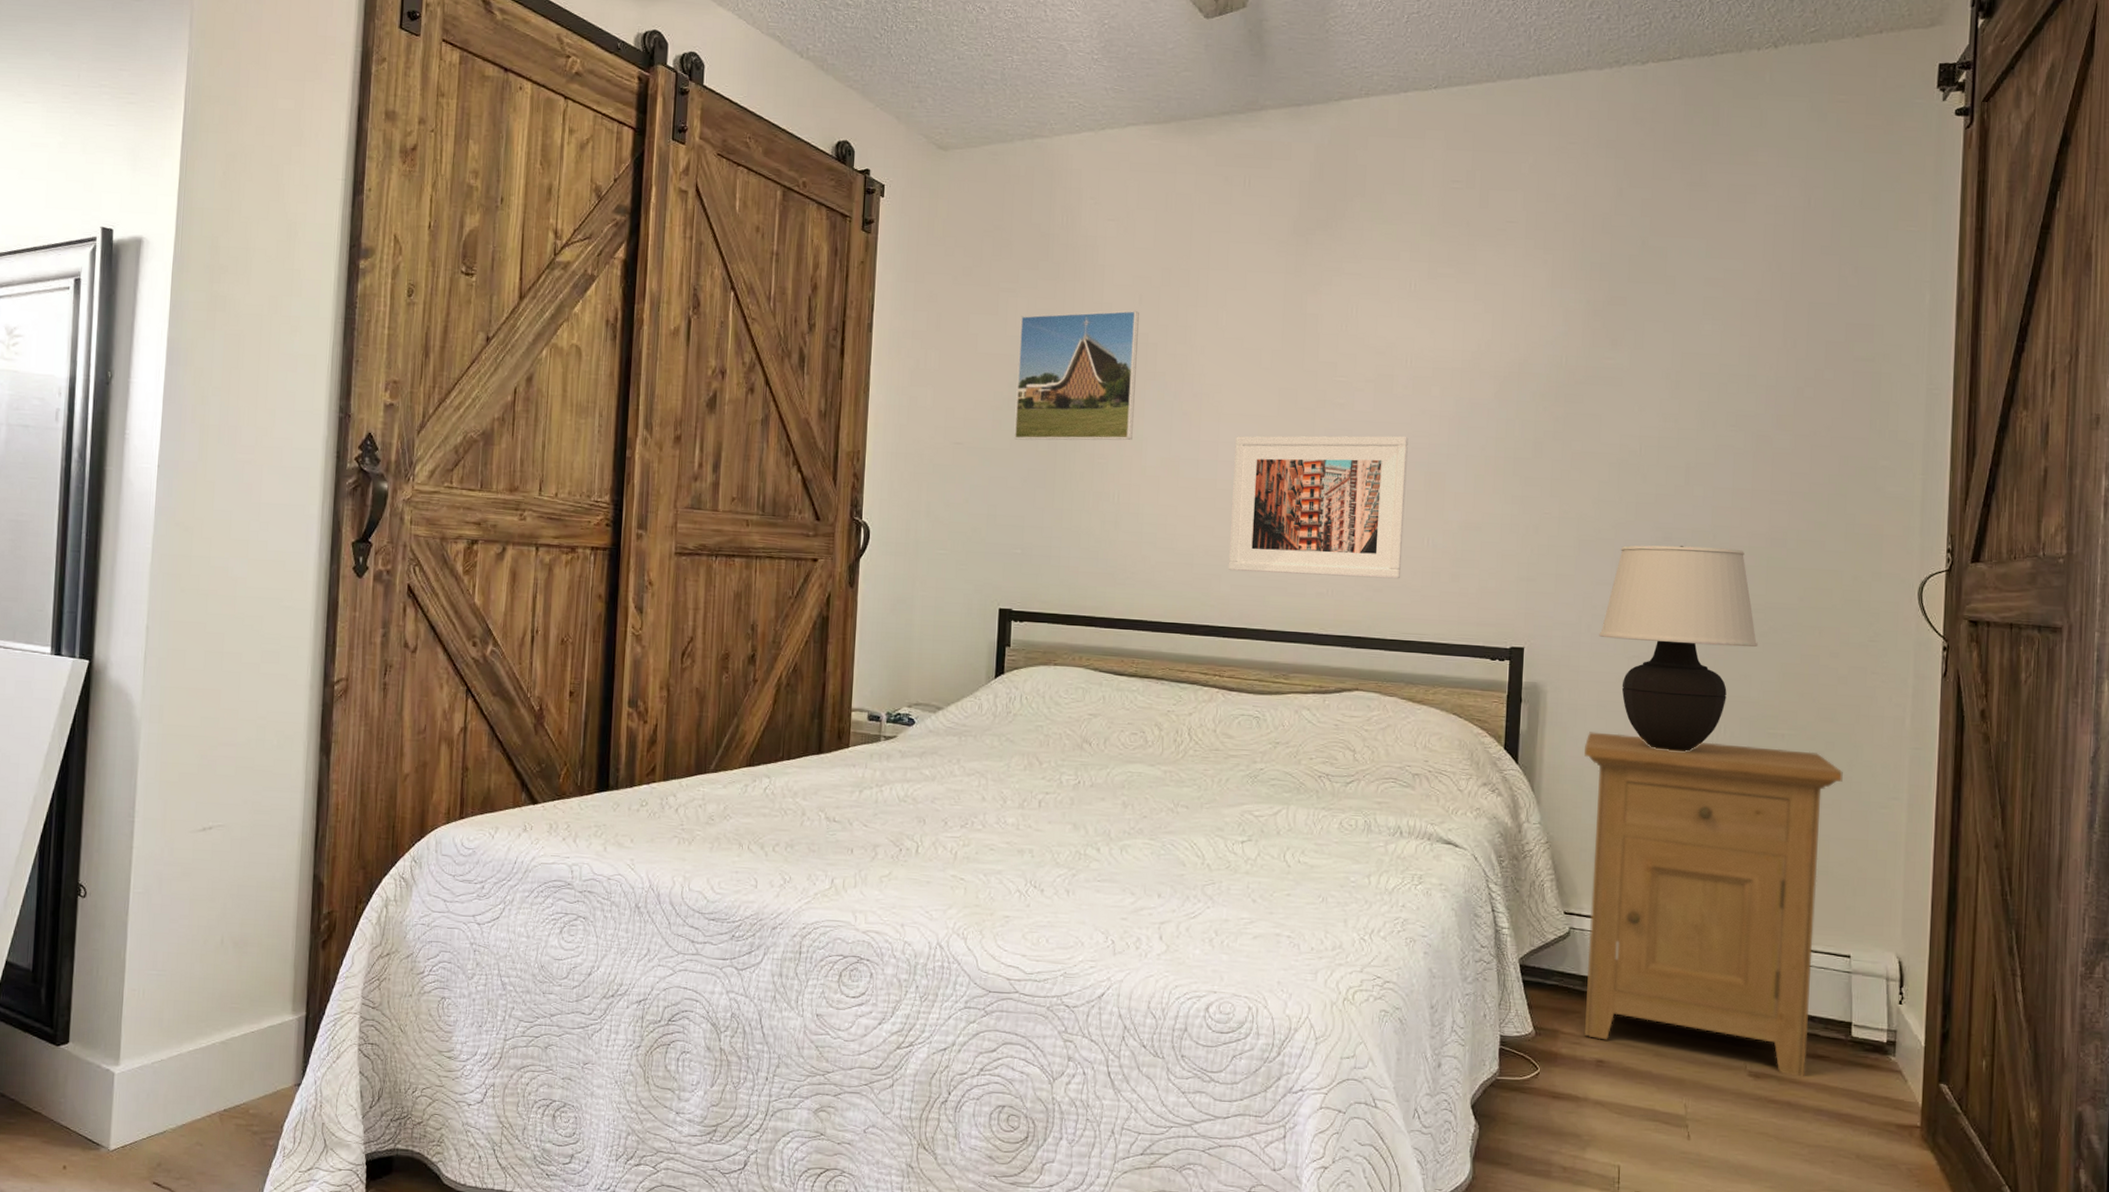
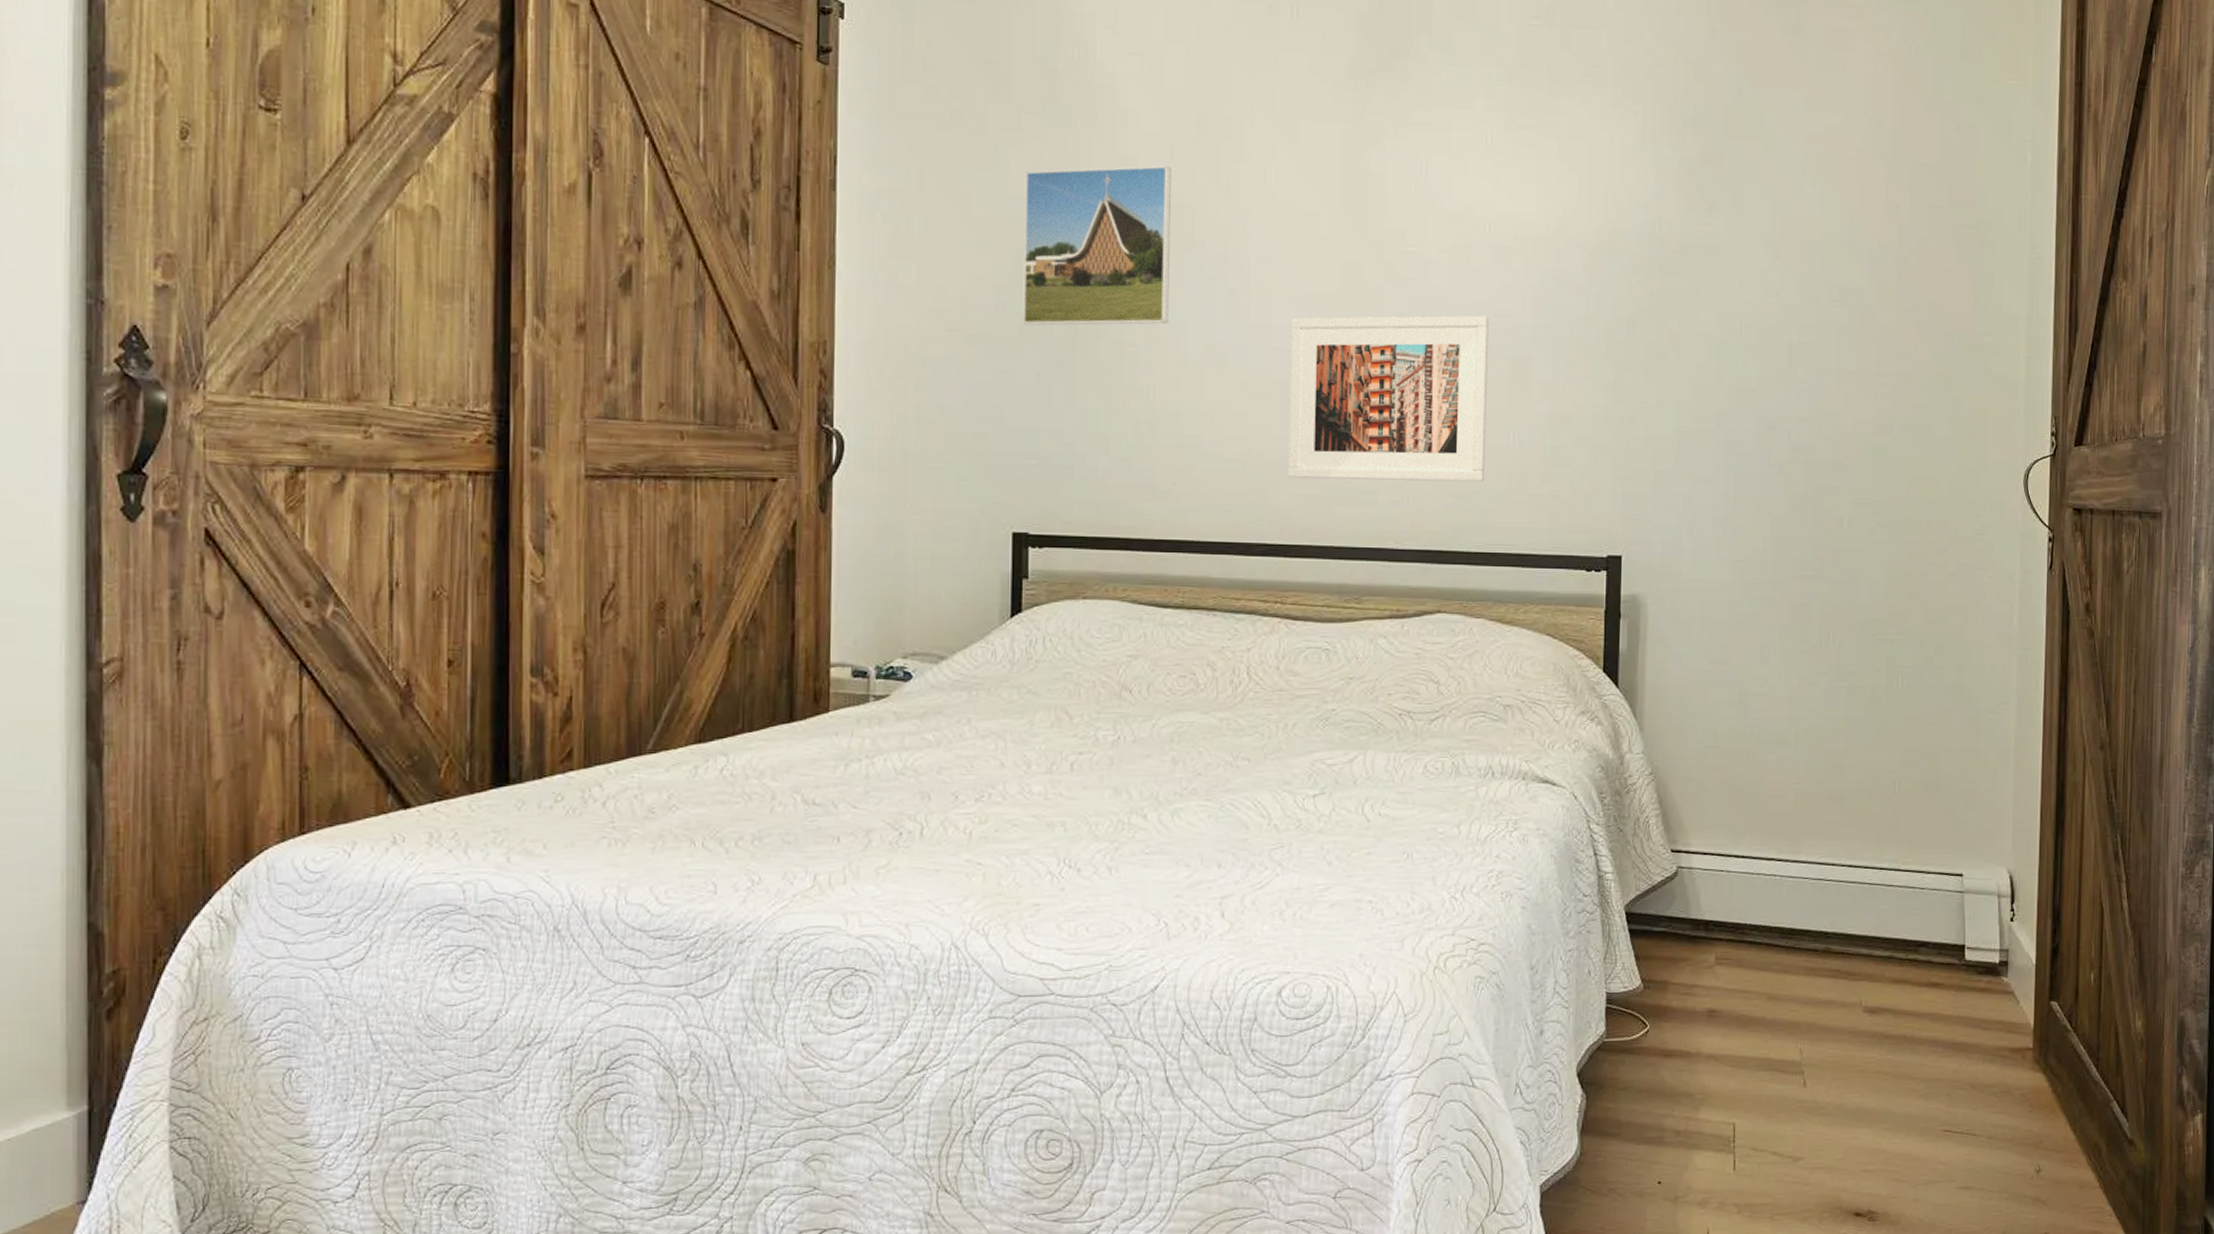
nightstand: present [1584,732,1843,1077] -> none [1689,647,1953,1008]
table lamp: present [1599,545,1758,752] -> none [1701,435,1866,664]

